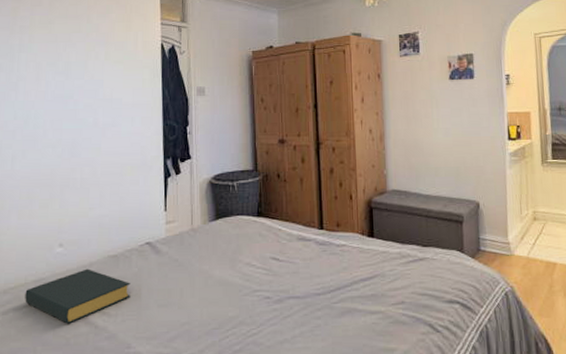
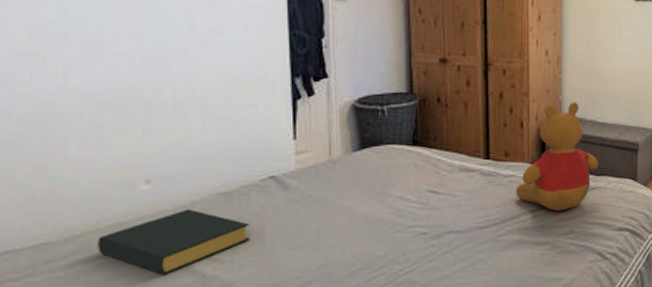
teddy bear: none [347,176,425,281] -> present [515,102,599,212]

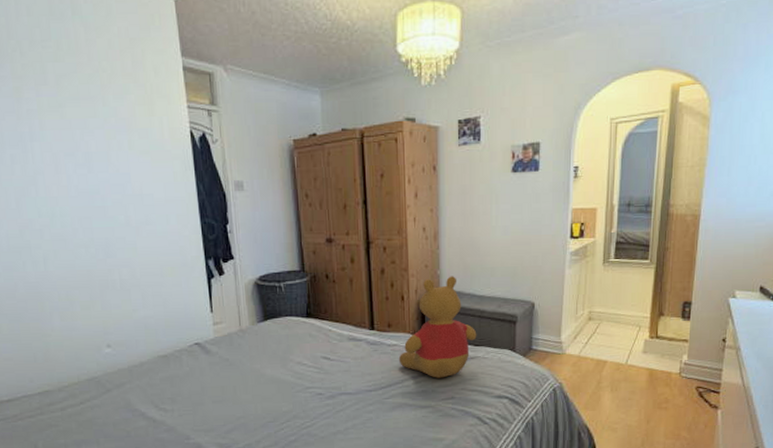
hardback book: present [98,209,250,275] -> none [80,368,185,418]

